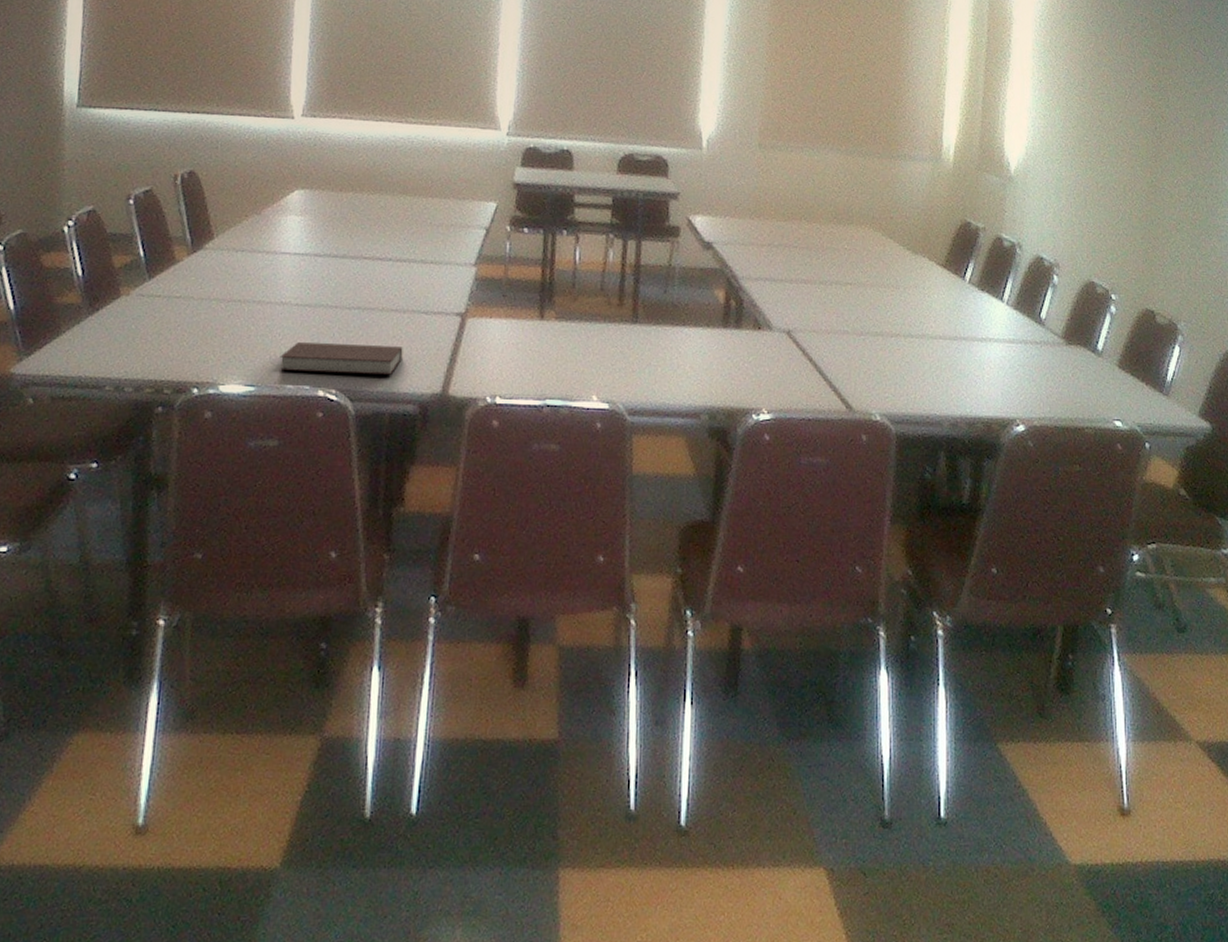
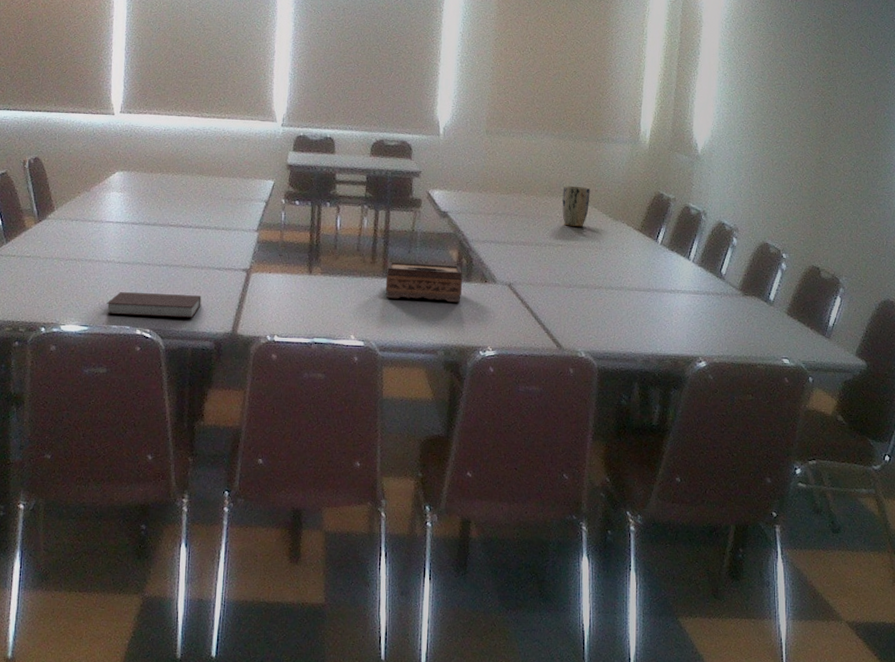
tissue box: none [635,304,731,354] -> present [385,262,463,302]
plant pot: none [851,211,885,261] -> present [562,185,590,227]

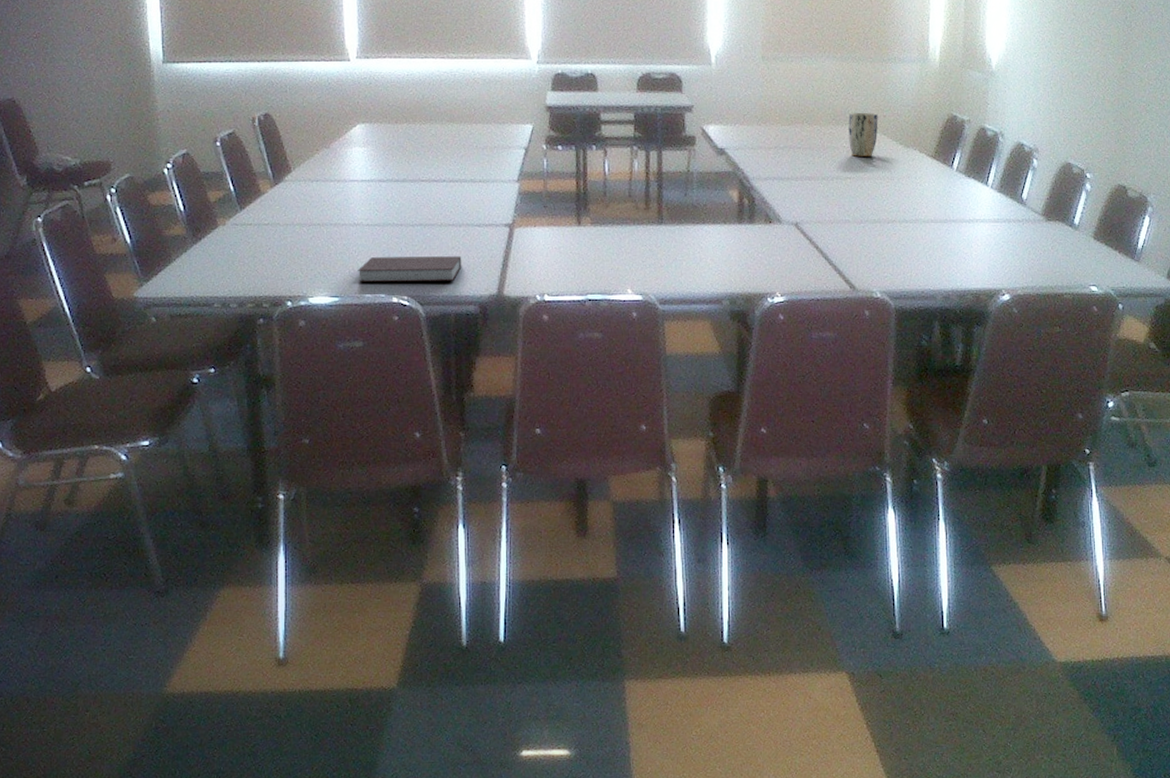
tissue box: present [385,262,463,302] -> none [662,206,746,247]

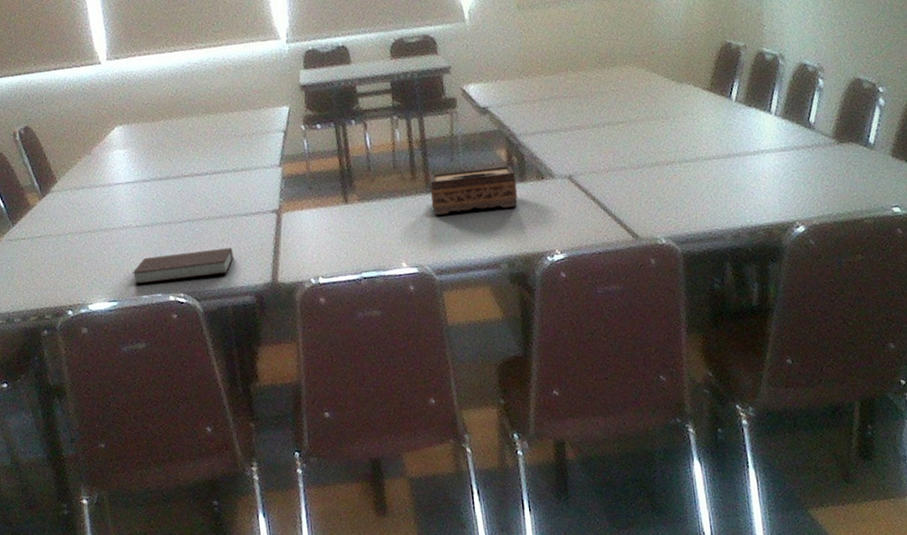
tissue box: none [662,206,746,247] -> present [430,165,518,215]
plant pot: present [848,112,879,157] -> none [614,50,648,99]

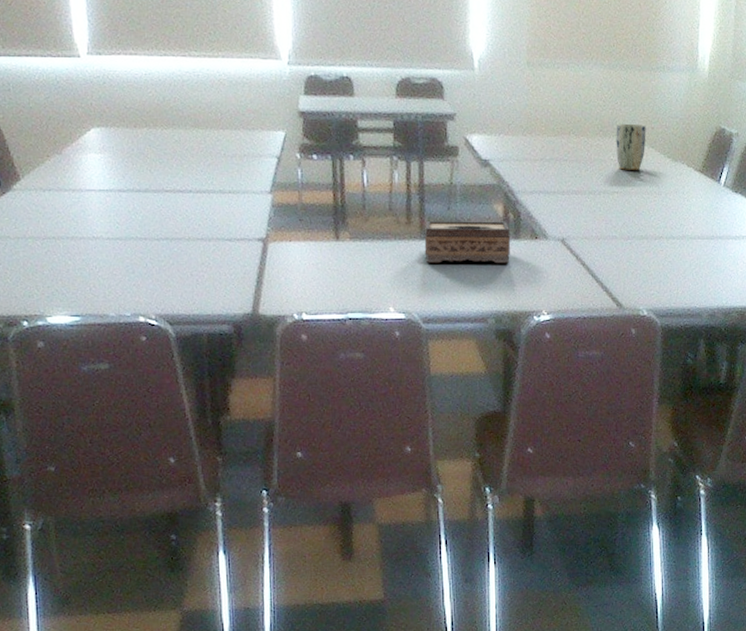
notebook: present [132,247,234,284] -> none [99,272,213,300]
plant pot: none [614,50,648,99] -> present [616,123,646,170]

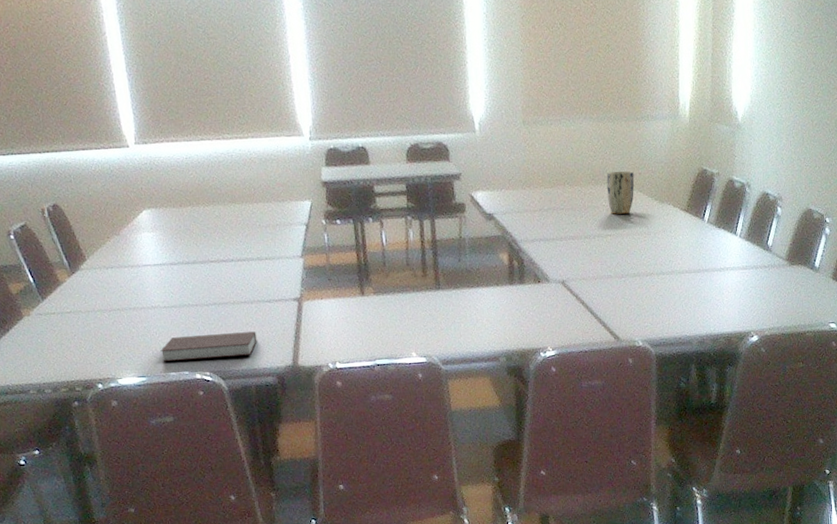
notebook: none [99,272,213,300] -> present [160,331,257,362]
tissue box: present [424,221,511,264] -> none [439,268,517,311]

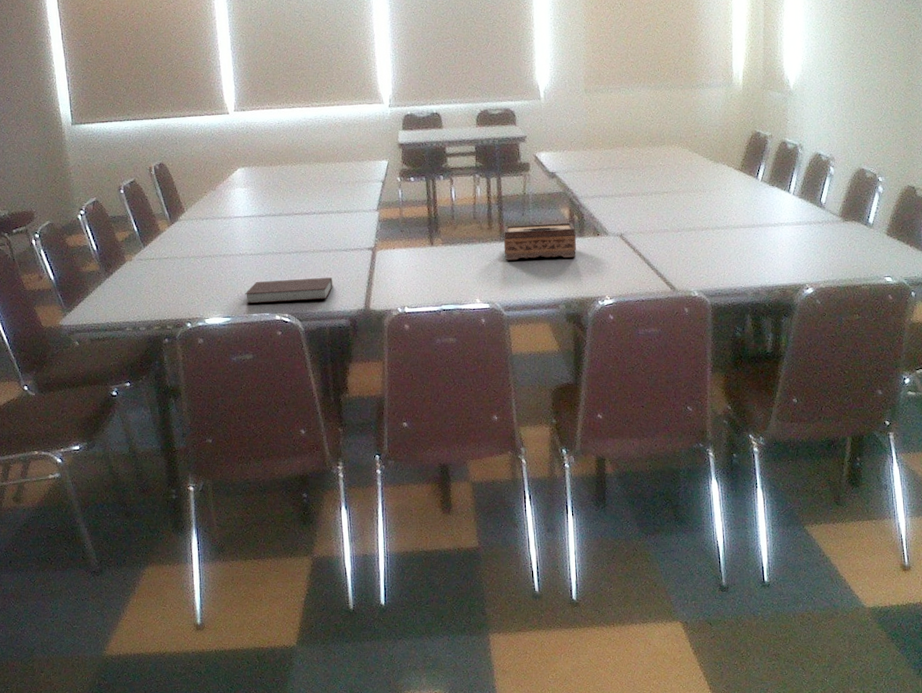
tissue box: none [439,268,517,311] -> present [503,222,577,261]
plant pot: present [606,170,635,214] -> none [663,133,690,173]

